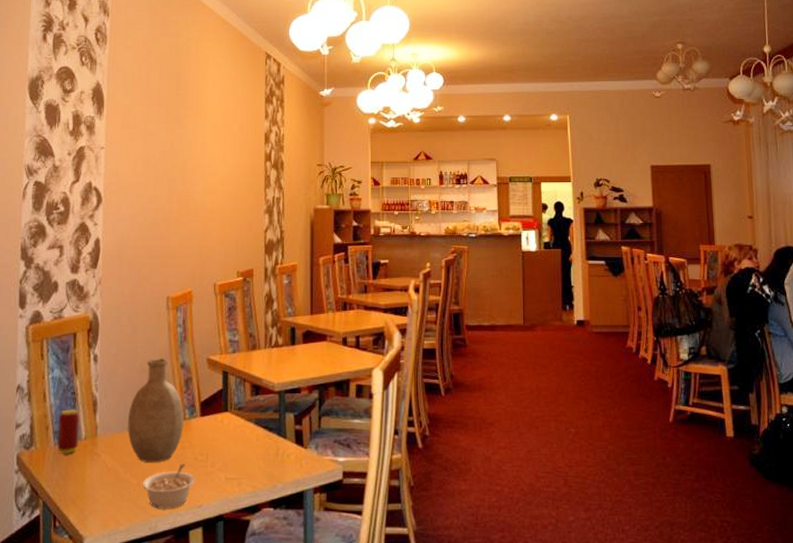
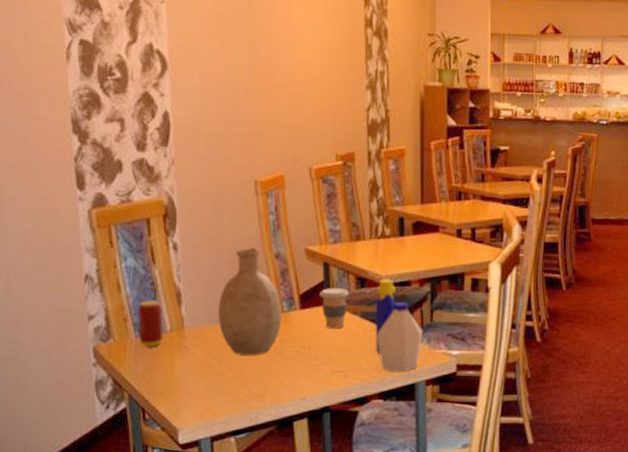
legume: present [142,464,195,509] -> none [239,357,297,401]
coffee cup: none [218,395,244,435] -> present [320,287,349,328]
bottle: none [267,386,312,480] -> present [375,279,423,372]

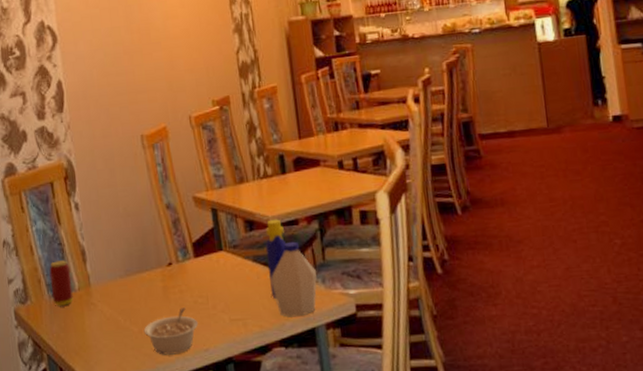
decorative vase: present [218,248,282,355] -> none [119,200,178,309]
legume: none [239,357,297,401] -> present [143,307,198,355]
coffee cup: present [320,287,349,328] -> none [211,232,239,275]

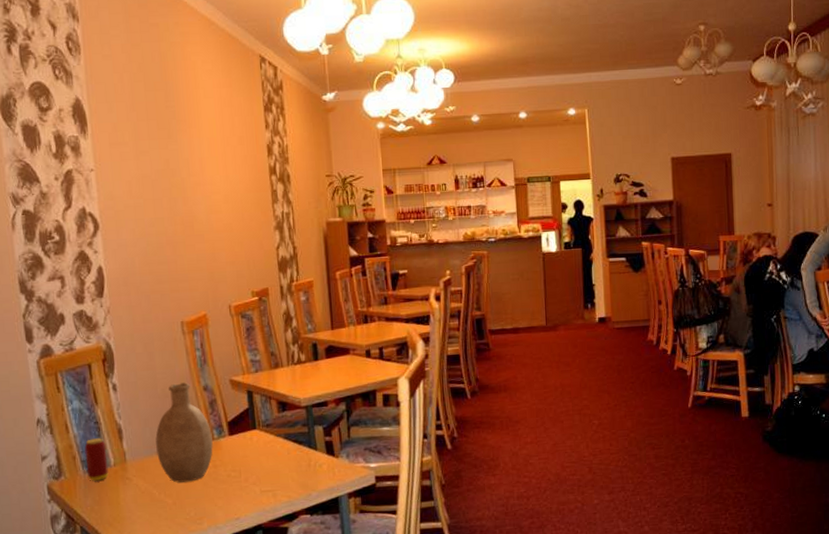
decorative vase: none [119,200,178,309] -> present [155,382,213,483]
legume: present [143,307,198,355] -> none [177,481,230,524]
bottle: present [265,219,317,318] -> none [296,401,343,488]

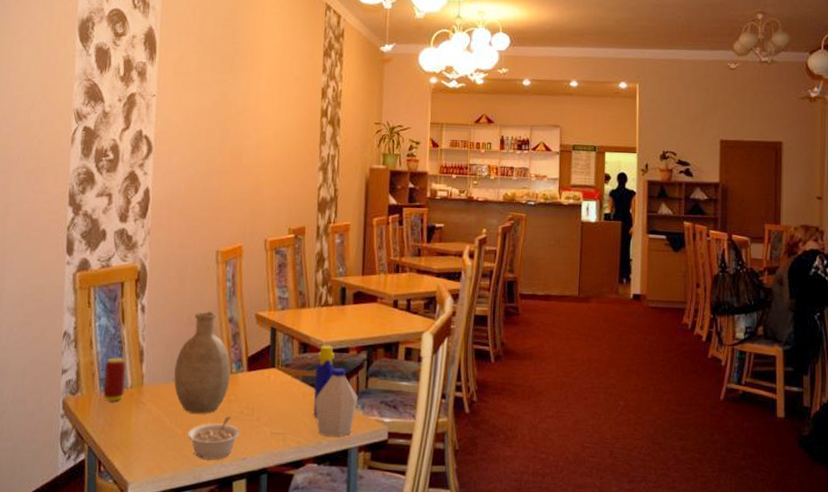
legume: none [177,481,230,524] -> present [187,416,240,460]
bottle: none [296,401,343,488] -> present [313,345,359,437]

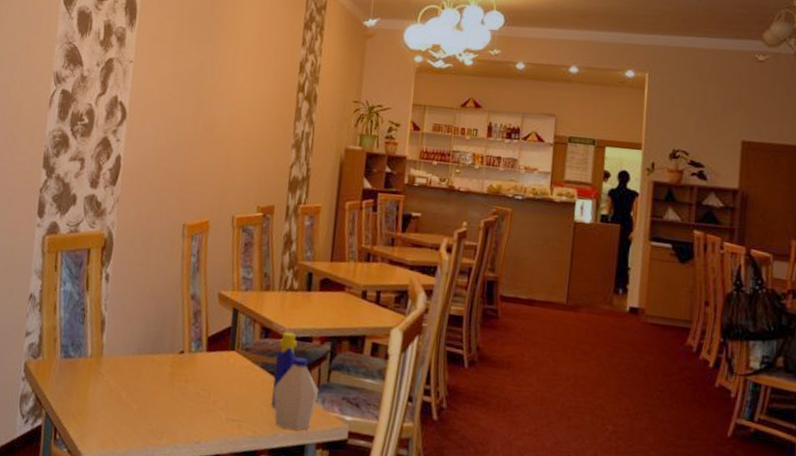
beverage can: present [103,357,126,401] -> none [64,324,87,370]
decorative vase: present [174,311,231,414] -> none [133,285,190,391]
legume: present [187,416,240,460] -> none [142,396,195,441]

